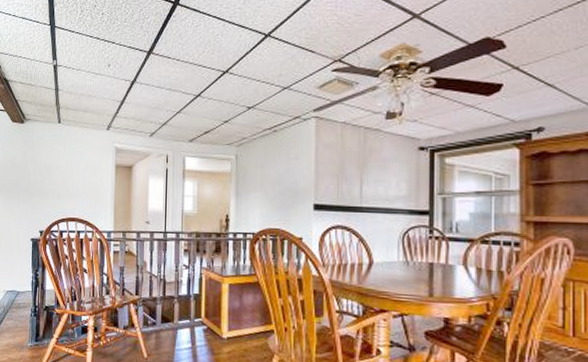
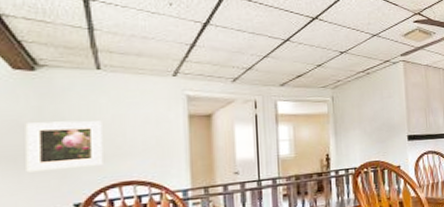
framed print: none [15,164,59,202] -> present [25,120,103,172]

